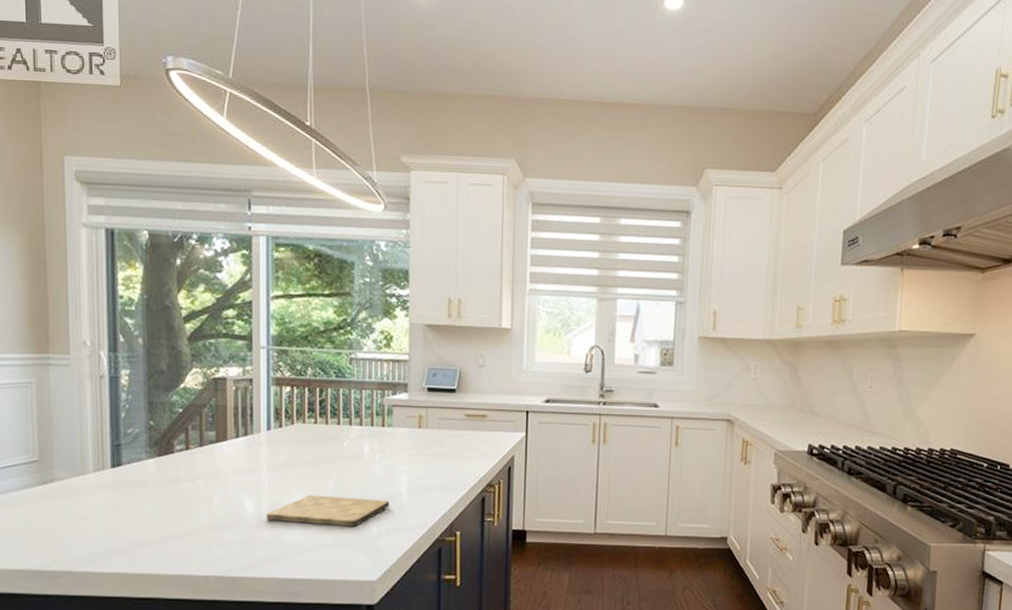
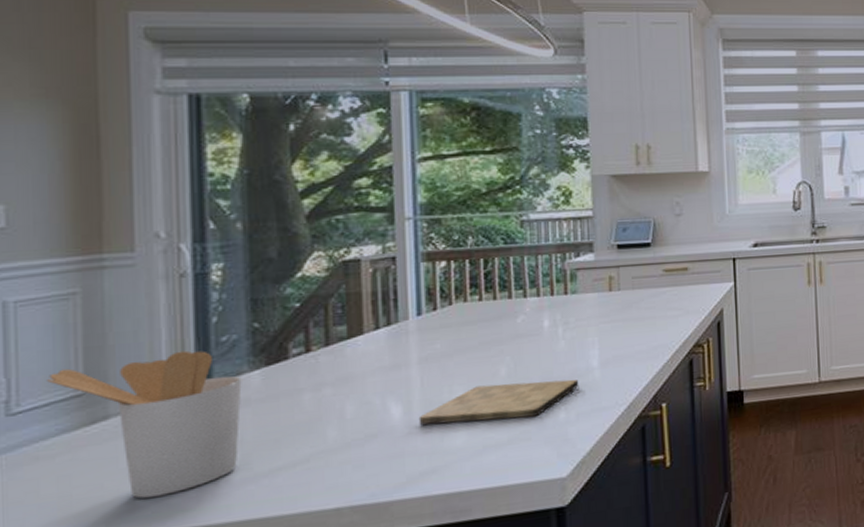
utensil holder: none [15,436,142,545] -> present [47,350,242,499]

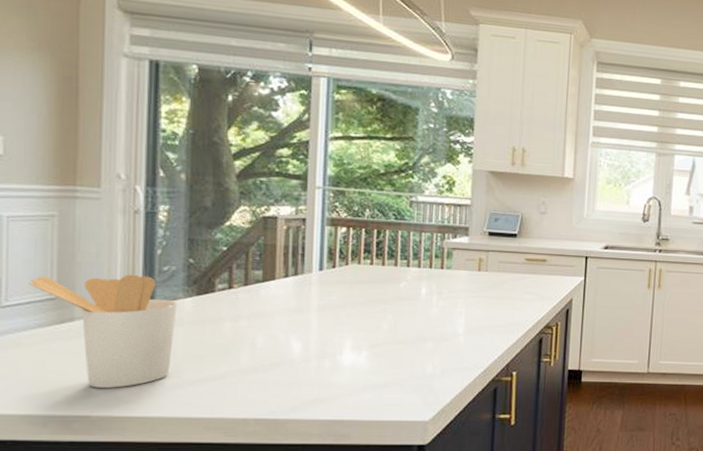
cutting board: present [418,379,579,425] -> none [314,336,446,367]

